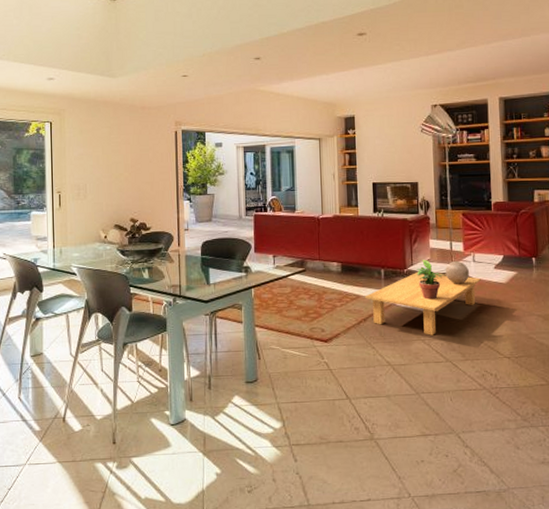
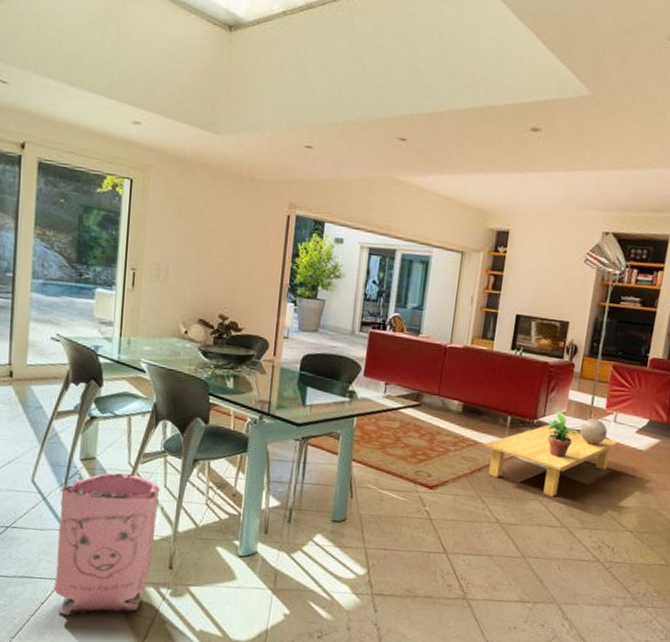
bag: none [16,363,98,499] -> present [54,472,160,617]

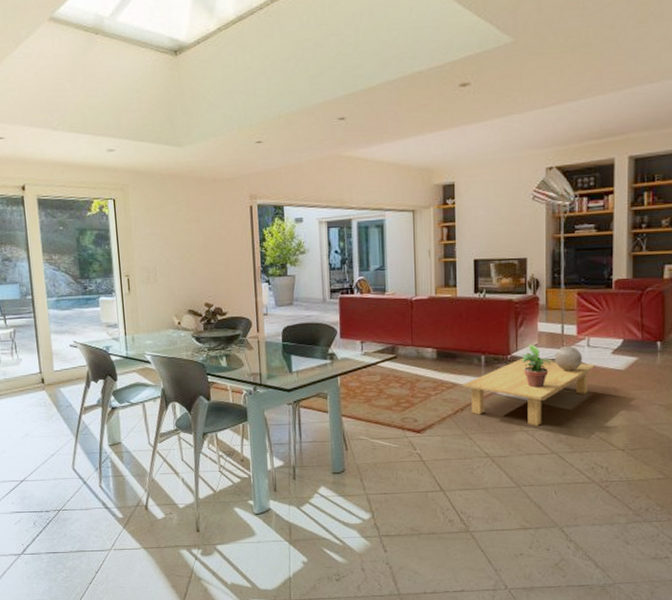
bag: present [54,472,160,617] -> none [96,452,181,582]

